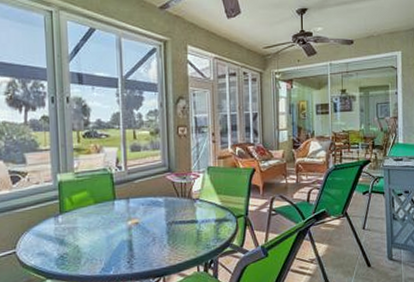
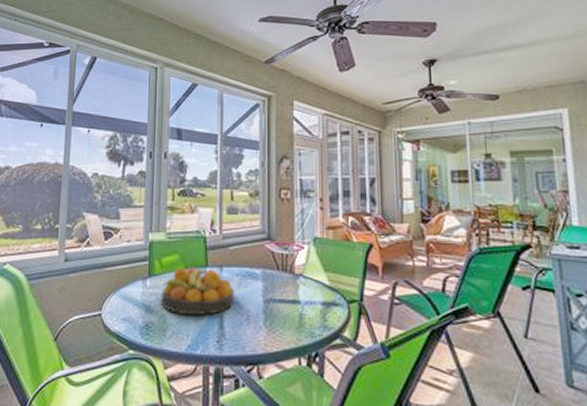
fruit bowl: none [73,201,142,244] -> present [161,266,235,316]

